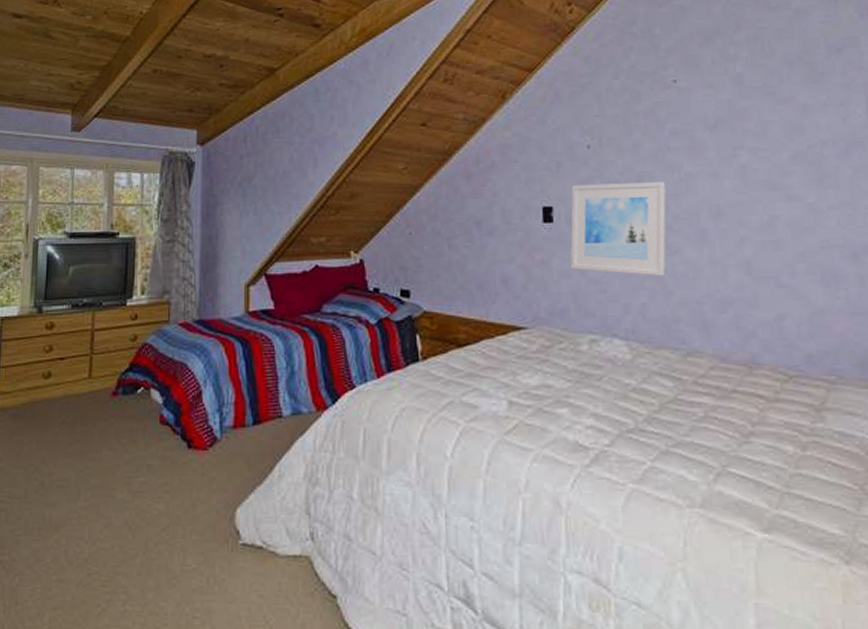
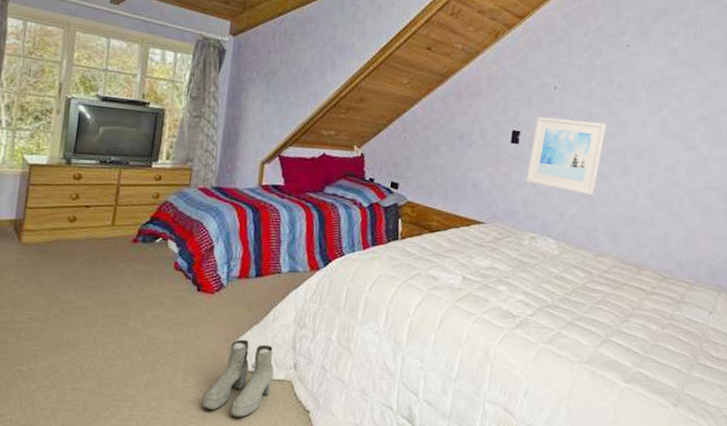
boots: none [206,505,287,608] -> present [202,339,274,417]

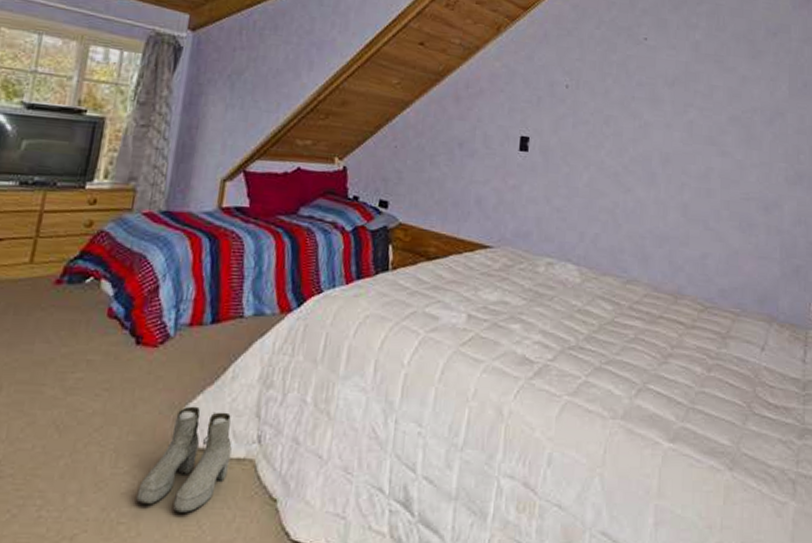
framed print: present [526,116,606,196] -> none [539,119,627,211]

